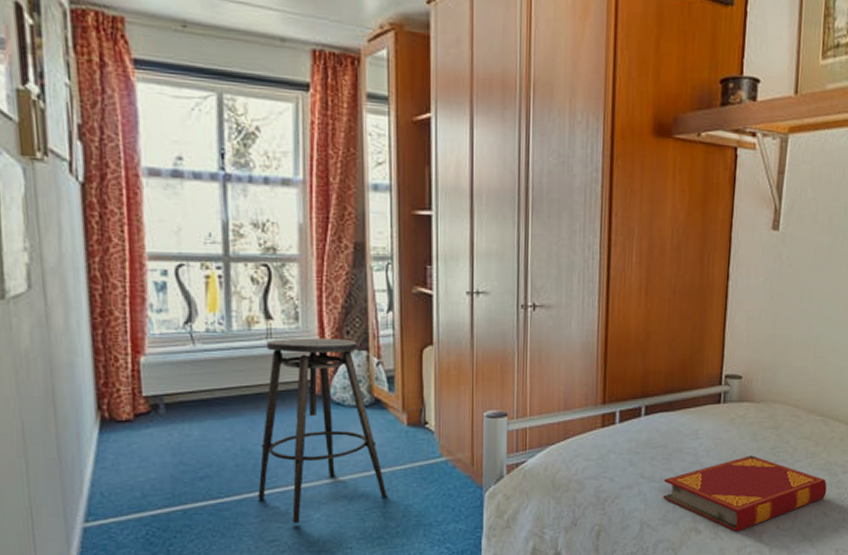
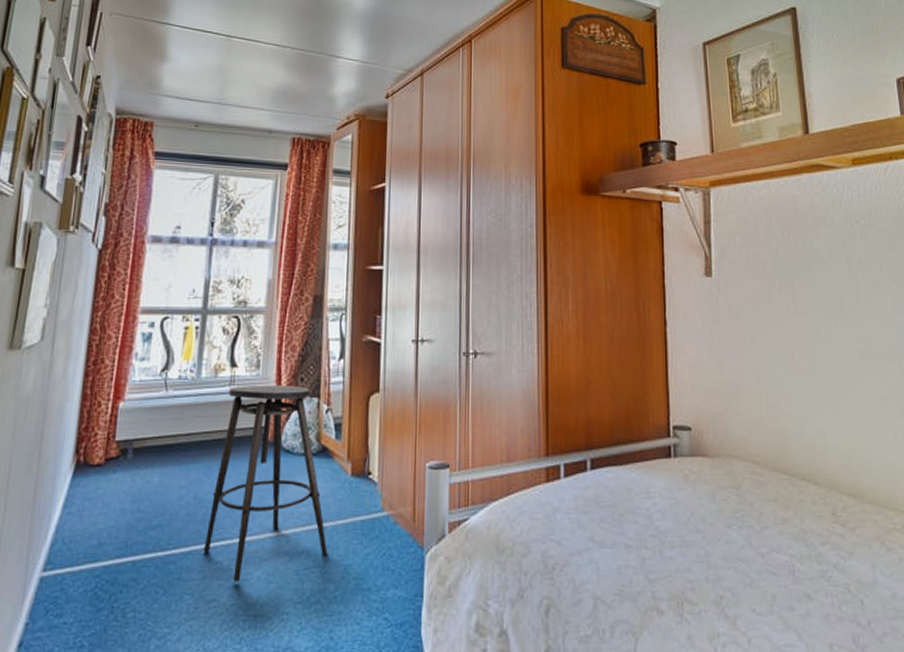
hardback book: present [663,455,827,532] -> none [617,519,806,615]

